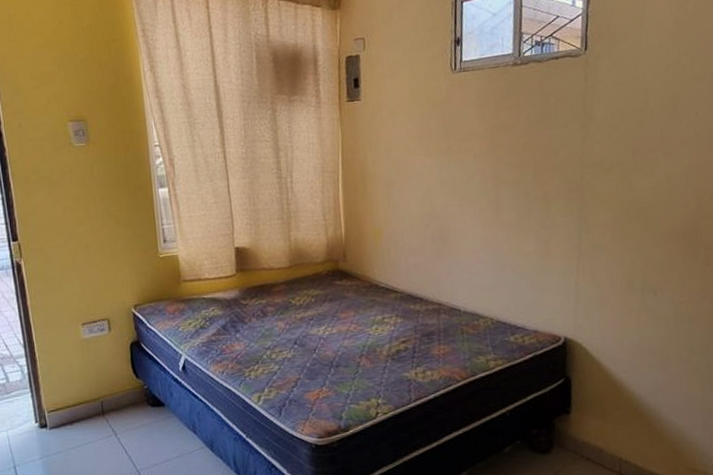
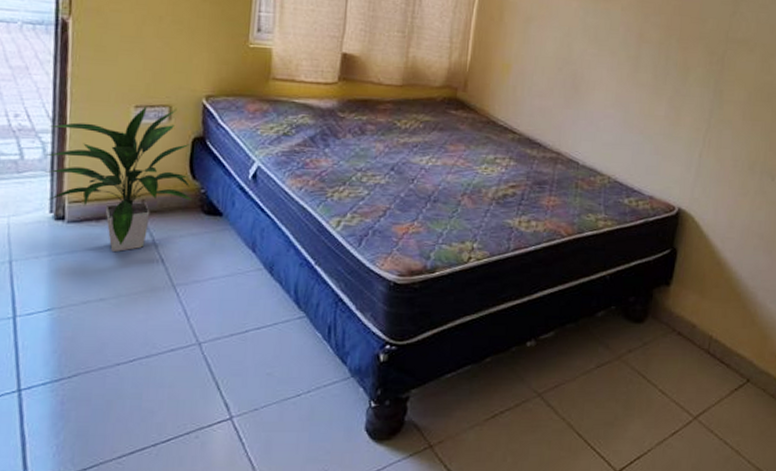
indoor plant: none [22,321,140,448] -> present [43,106,193,251]

